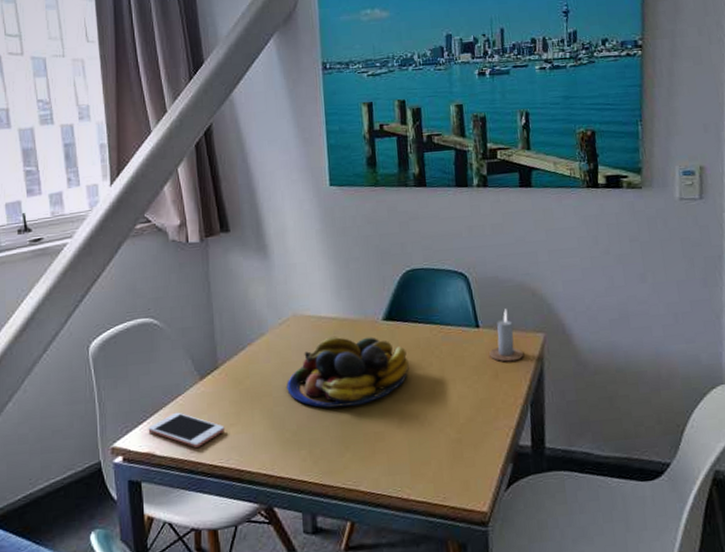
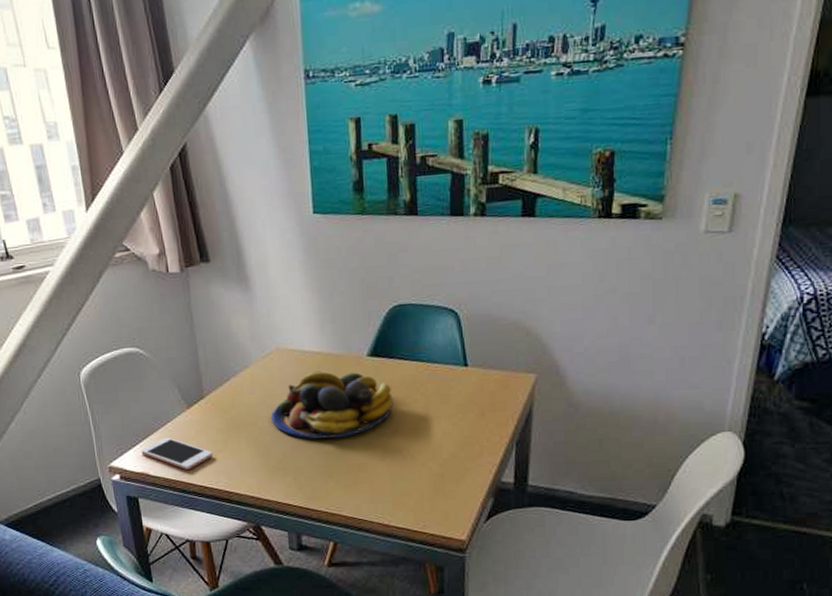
candle: present [489,309,523,362] -> none [477,348,512,402]

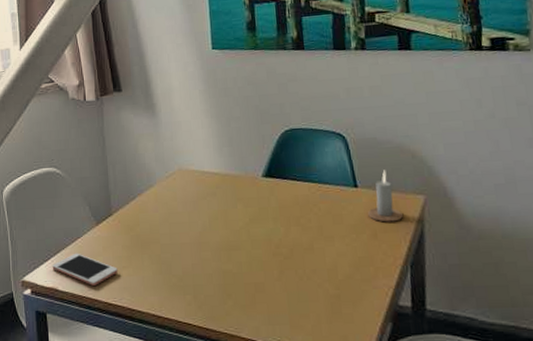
fruit bowl: present [271,370,393,439] -> none [173,190,288,257]
candle: none [477,348,512,402] -> present [368,170,403,222]

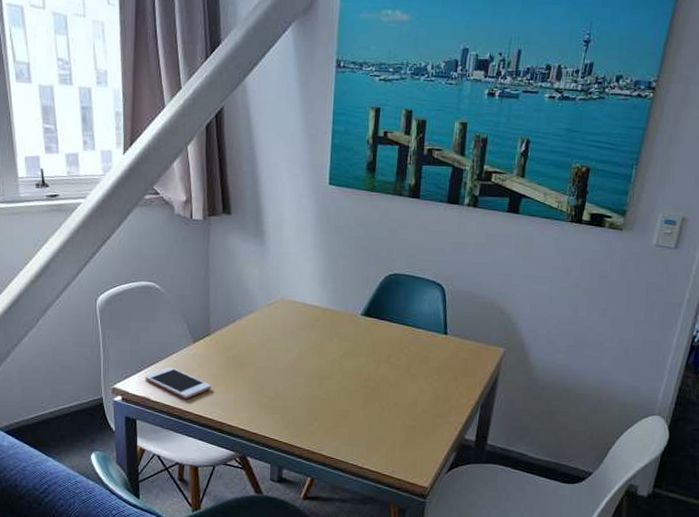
candle: present [368,170,403,222] -> none [452,322,482,369]

